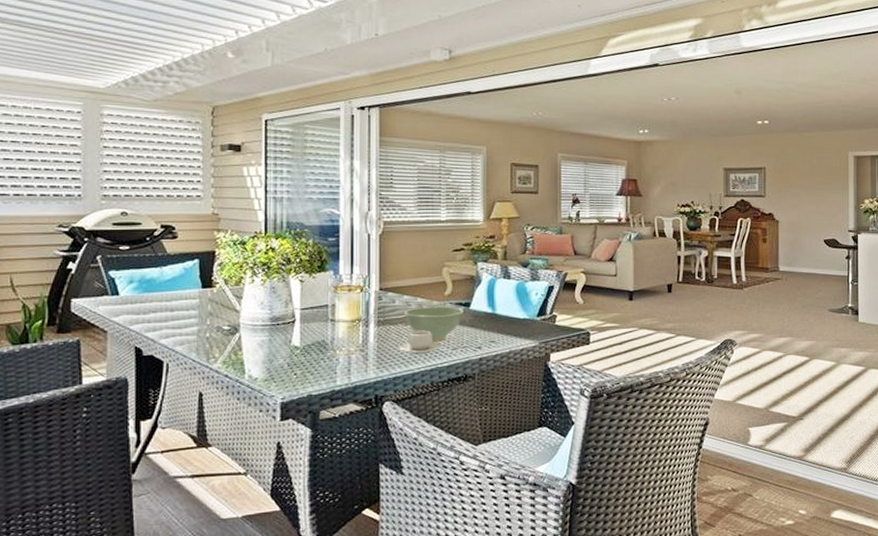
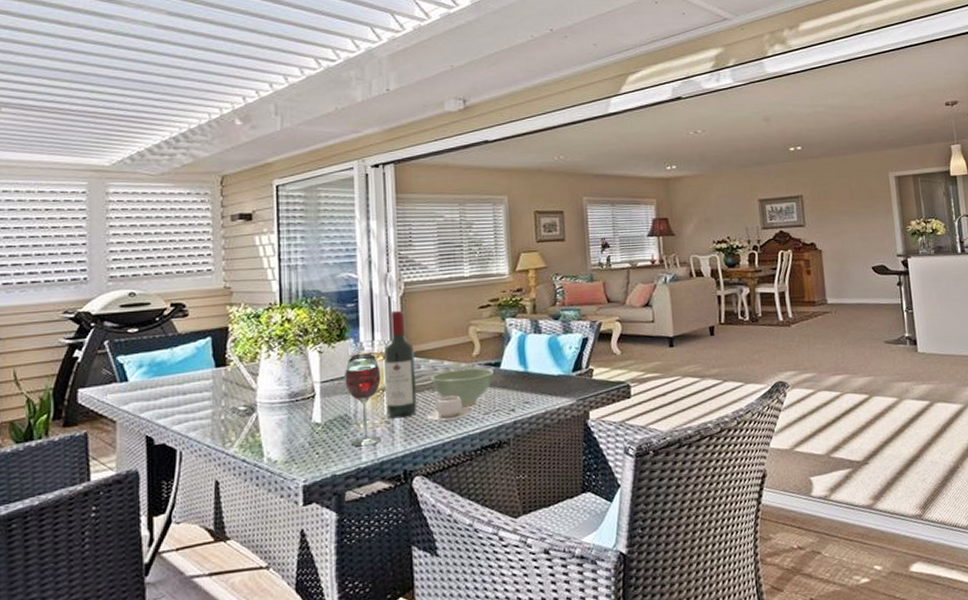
wineglass: none [323,285,358,371] -> present [344,353,381,447]
wine bottle: none [361,247,391,347] -> present [384,310,417,419]

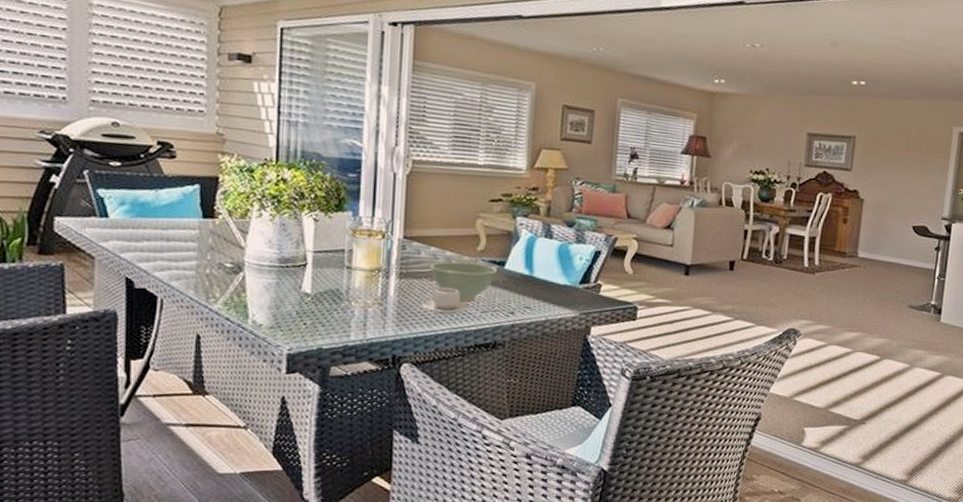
wineglass: present [344,353,381,447] -> none [338,228,378,325]
wine bottle: present [384,310,417,419] -> none [380,188,416,303]

